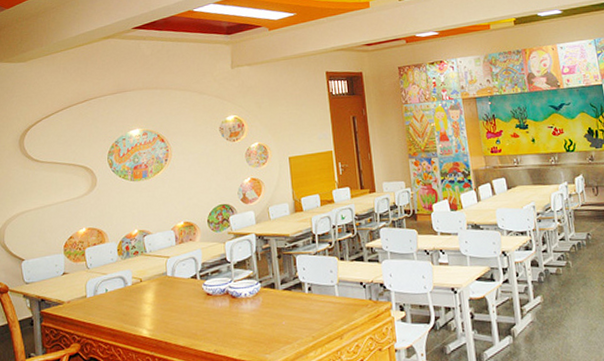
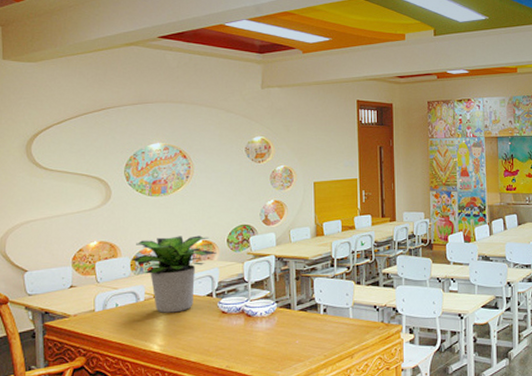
potted plant: none [118,217,199,297] -> present [132,235,218,313]

